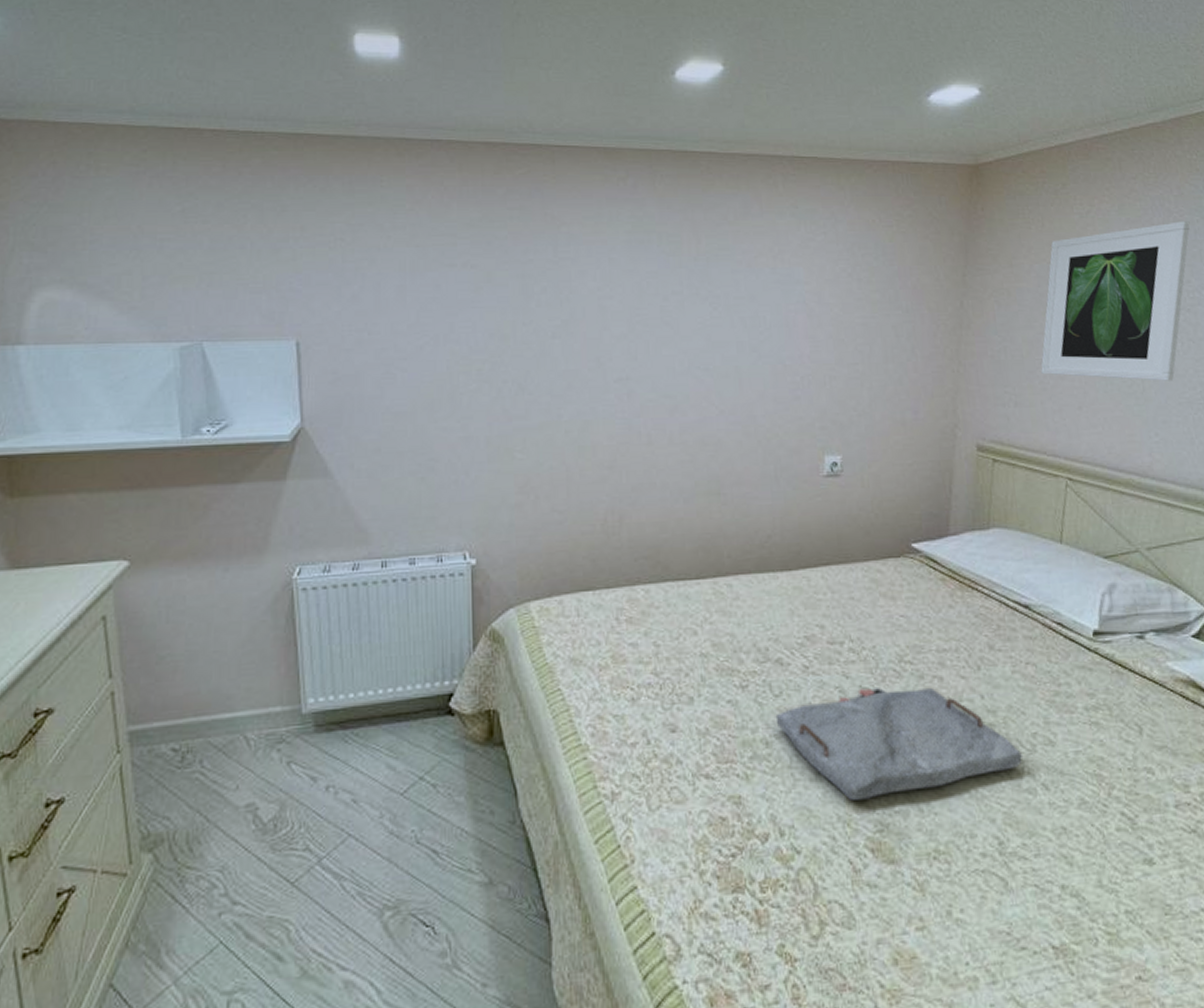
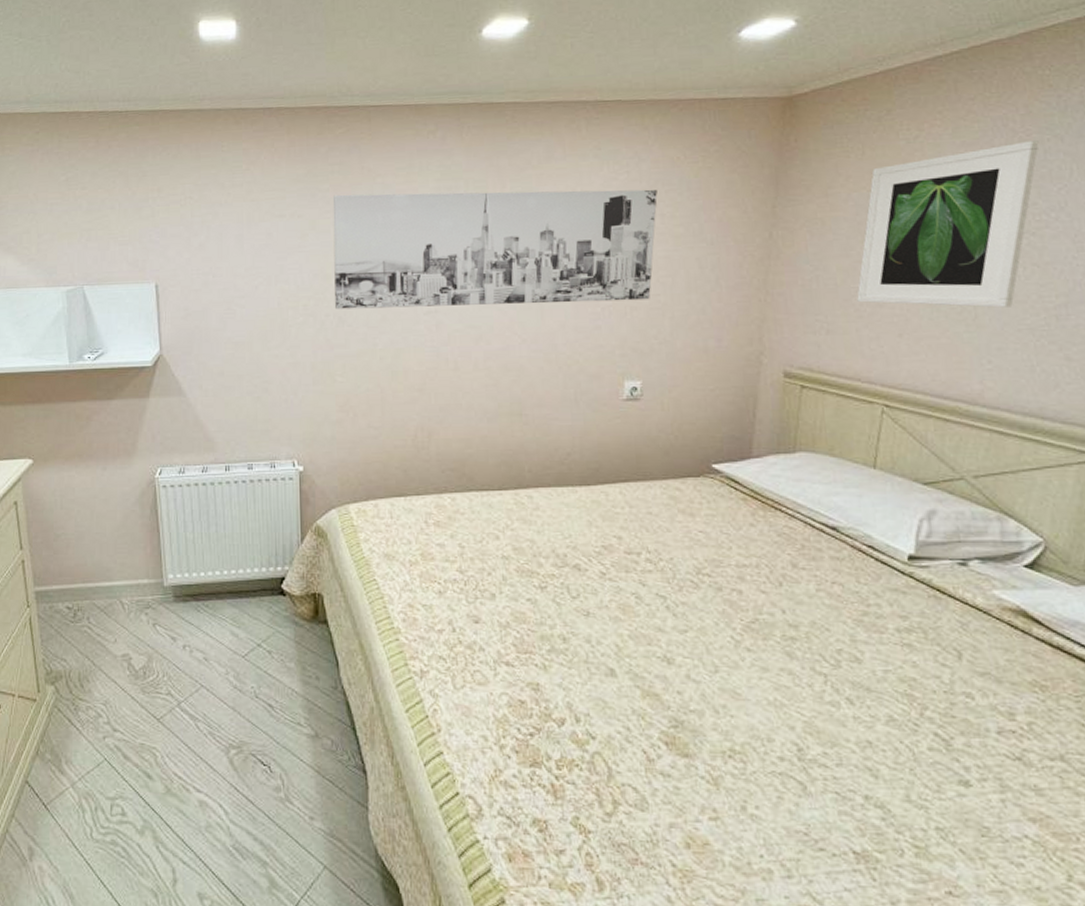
wall art: none [511,243,854,375] -> present [332,189,658,310]
serving tray: present [775,686,1024,800] -> none [572,595,827,697]

